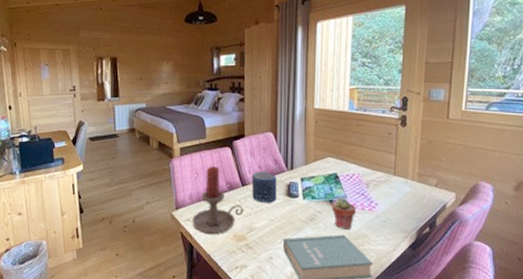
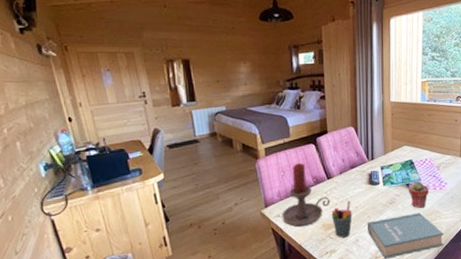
pen holder: none [244,212,267,253] -> present [331,200,352,238]
candle: present [251,171,277,203] -> none [336,163,360,193]

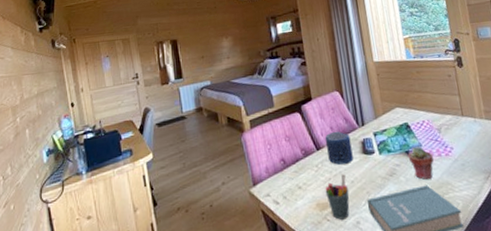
candle holder: present [282,163,330,227] -> none [271,134,322,208]
candle: none [336,163,360,193] -> present [325,131,354,165]

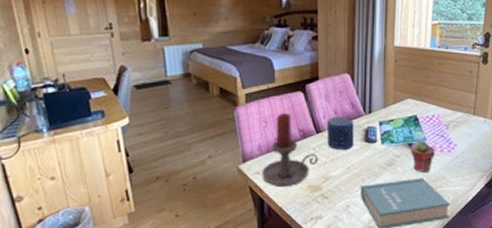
candle holder: none [271,134,322,208] -> present [262,113,318,188]
pen holder: present [325,174,350,220] -> none [319,159,344,202]

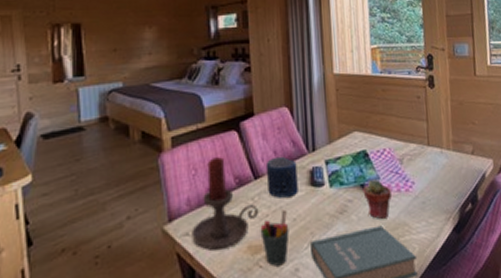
pen holder: none [319,159,344,202] -> present [260,209,290,266]

